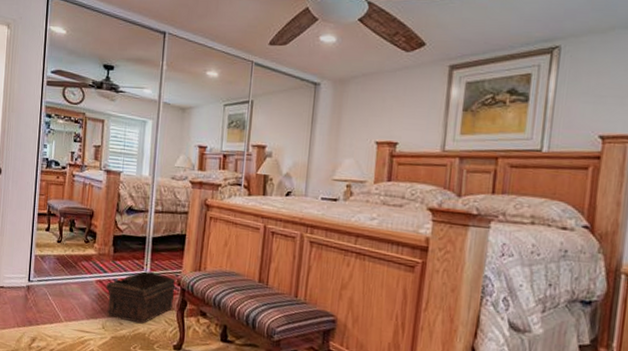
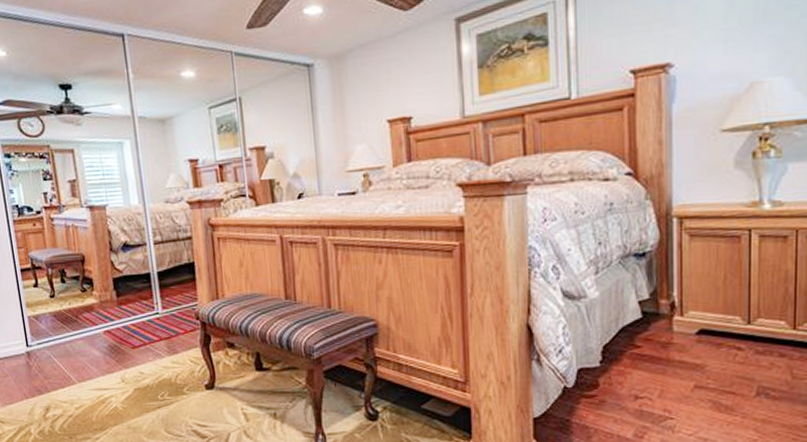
basket: present [101,271,176,324] -> none [110,309,196,369]

